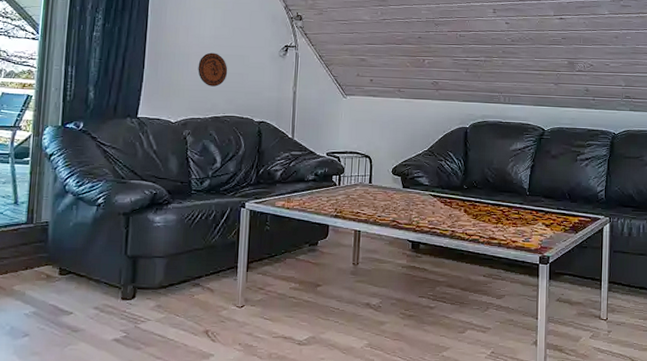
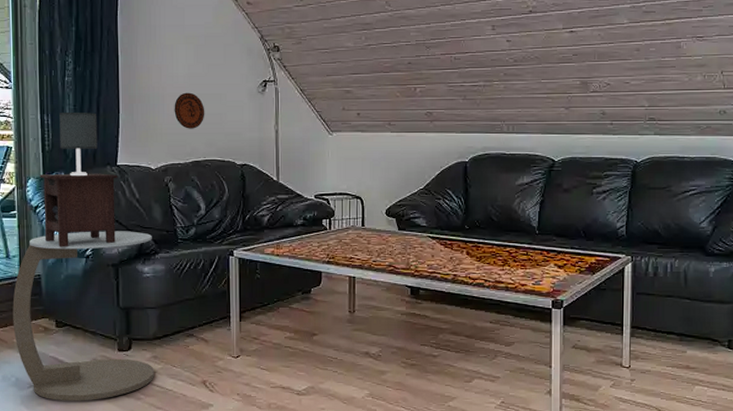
side table: none [13,180,166,351] -> present [12,231,154,401]
table lamp: none [56,64,137,195] -> present [40,111,118,247]

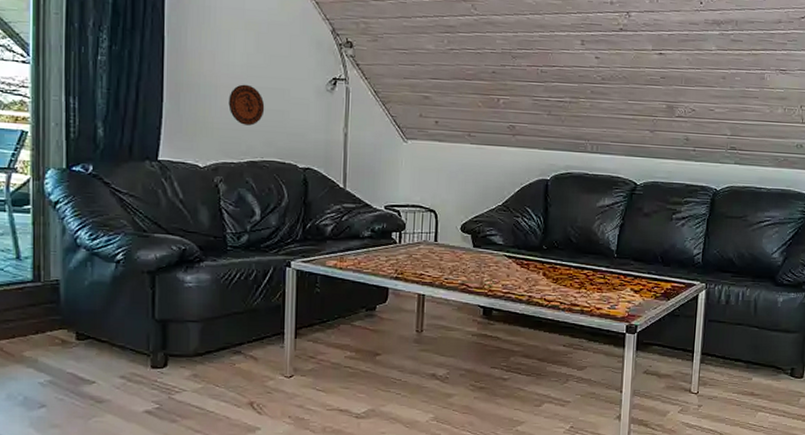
side table: present [12,231,154,401] -> none [22,233,197,423]
table lamp: present [40,111,118,247] -> none [62,95,159,250]

